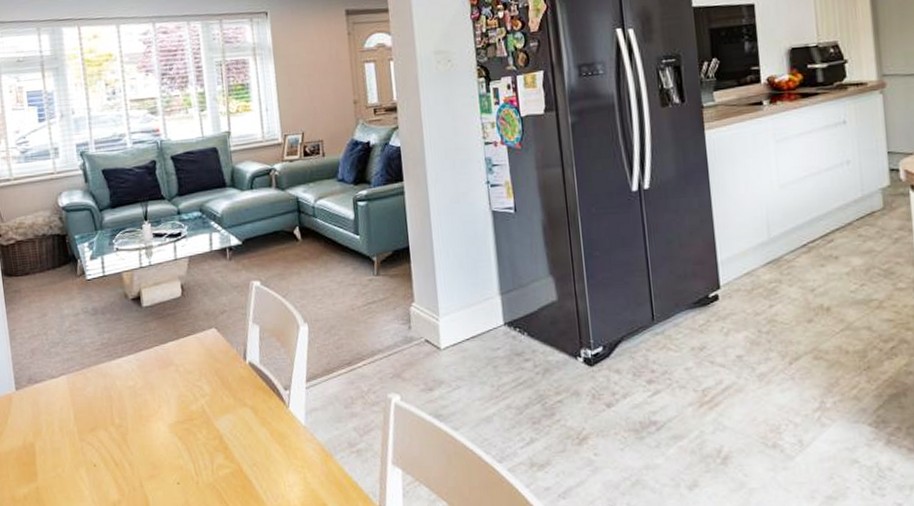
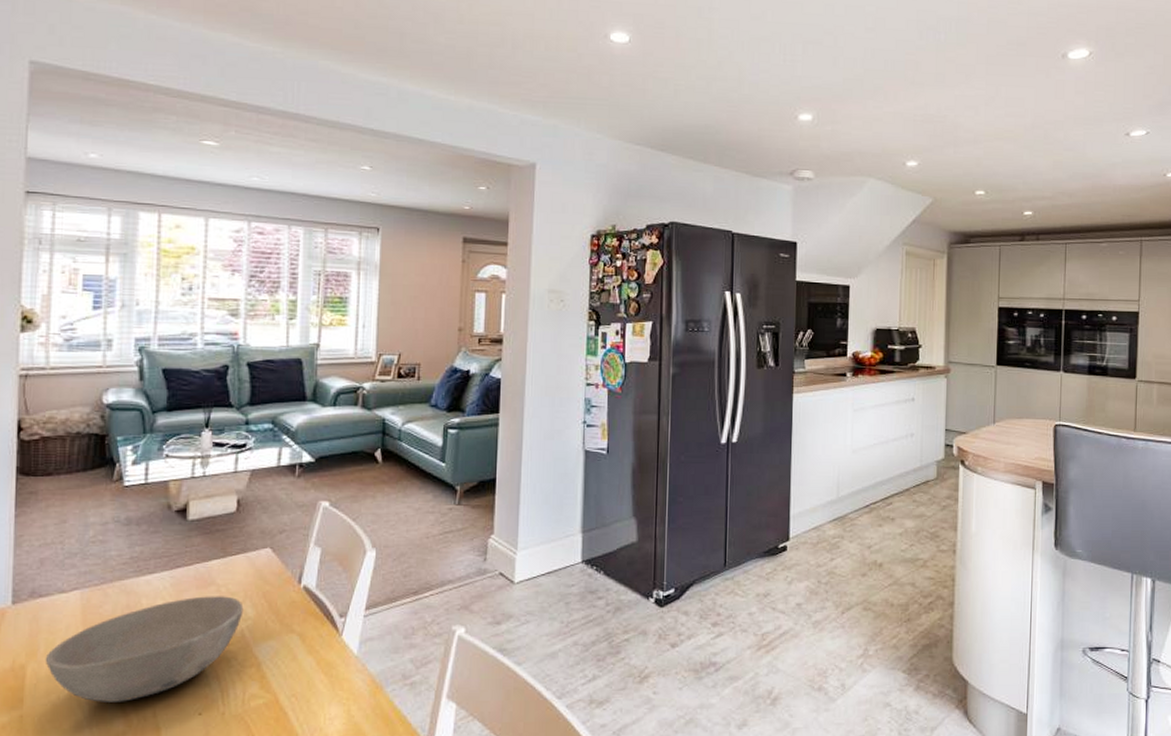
bowl: none [48,375,201,474] -> present [45,596,244,702]

